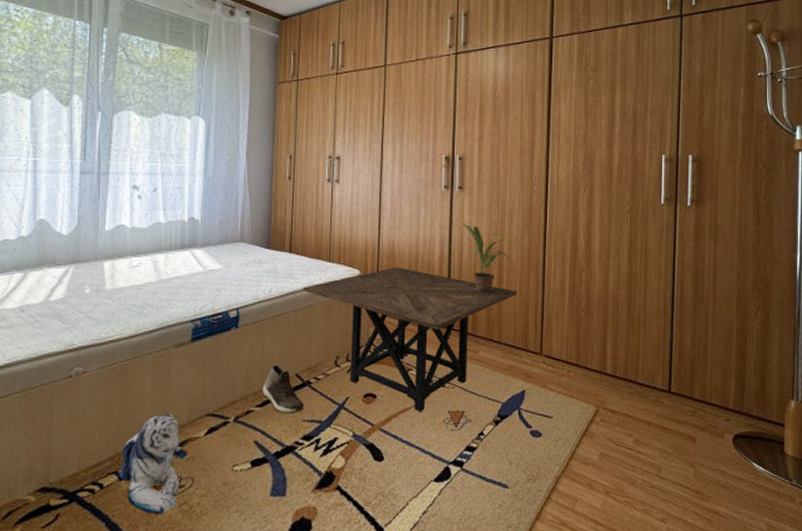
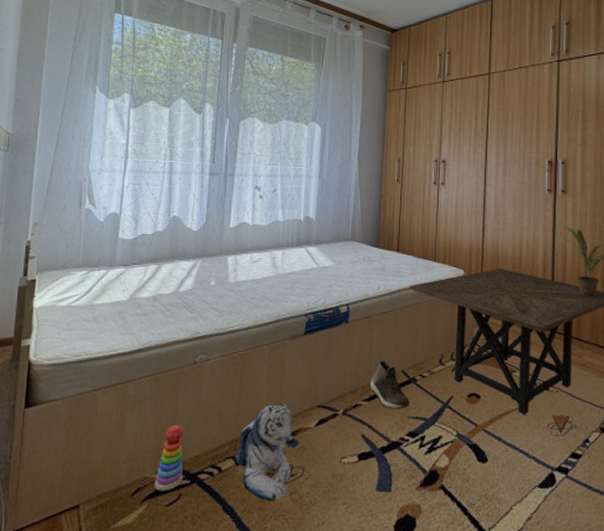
stacking toy: none [29,443,61,513] -> present [155,425,184,491]

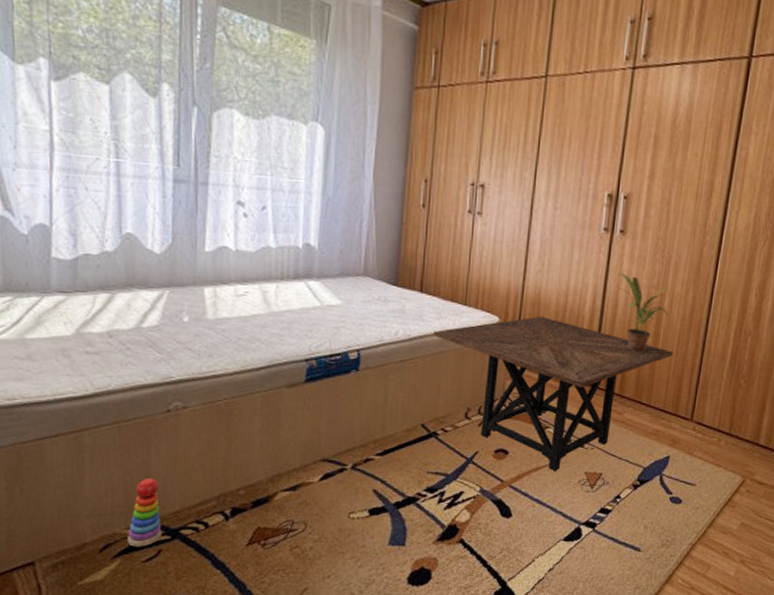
plush toy: present [235,403,299,502] -> none [224,456,300,556]
shoe: present [369,360,409,409] -> none [383,412,429,464]

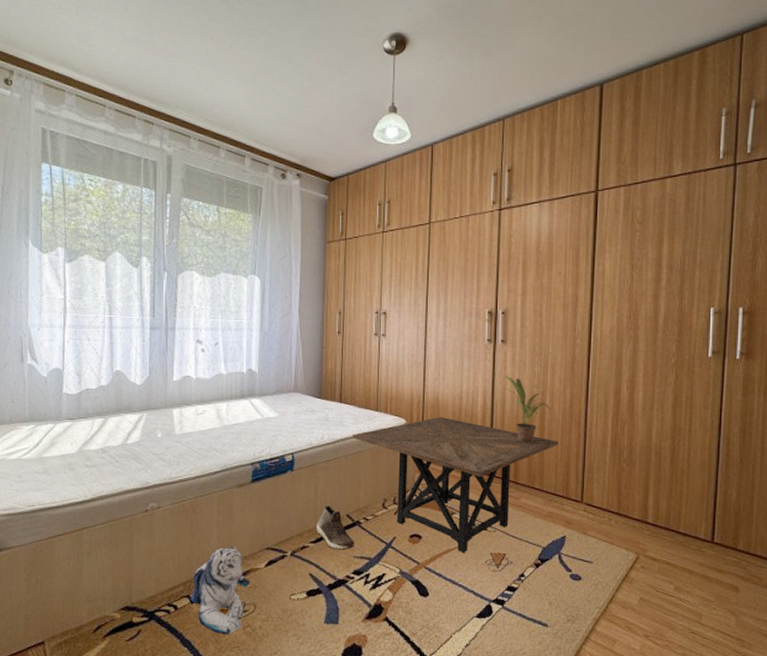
stacking toy: present [128,479,163,547] -> none [115,568,142,628]
plush toy: none [224,456,300,556] -> present [189,546,250,635]
shoe: none [383,412,429,464] -> present [315,505,354,550]

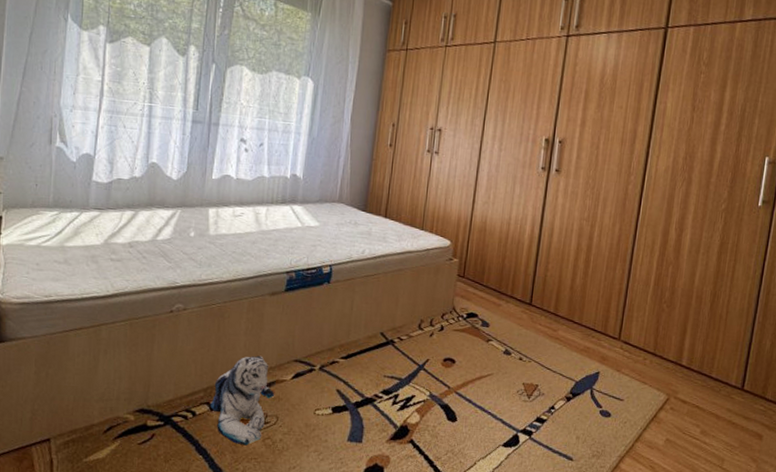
shoe: present [315,505,354,550] -> none [347,321,386,369]
side table: present [352,416,559,553] -> none [393,241,603,381]
potted plant: present [502,375,551,444] -> none [552,205,598,277]

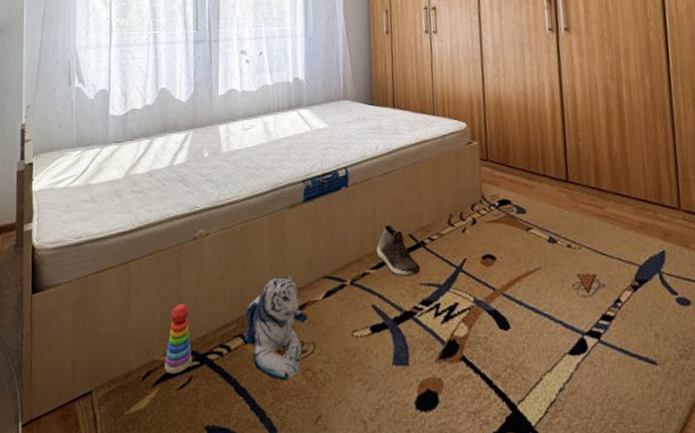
stacking toy: none [128,370,158,431] -> present [165,304,193,374]
shoe: none [347,321,386,369] -> present [376,224,420,276]

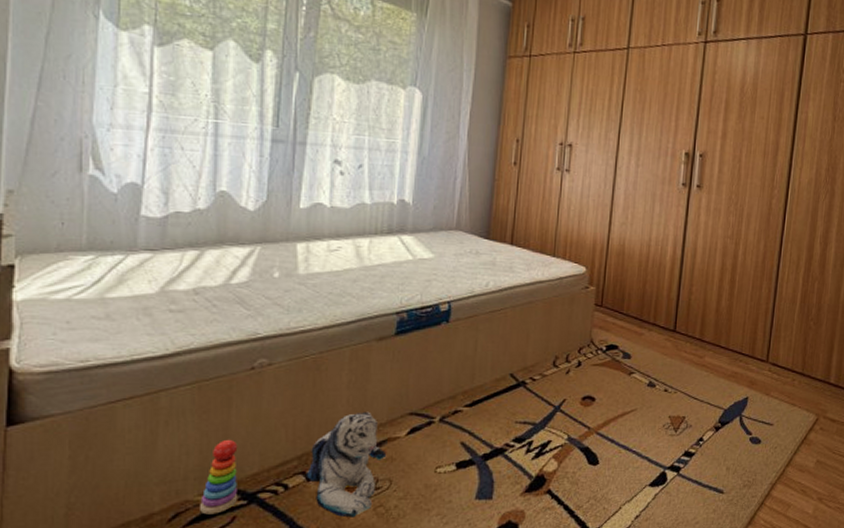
shoe: present [376,224,420,276] -> none [472,362,517,414]

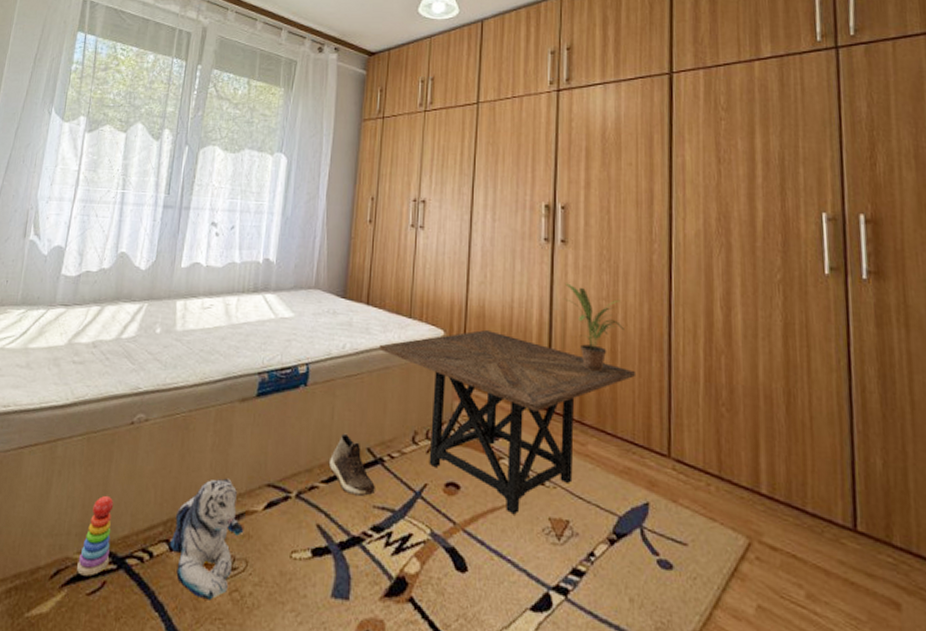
shoe: none [472,362,517,414] -> present [328,433,375,496]
side table: none [522,265,749,417] -> present [378,329,637,515]
potted plant: none [694,224,743,299] -> present [563,283,624,372]

